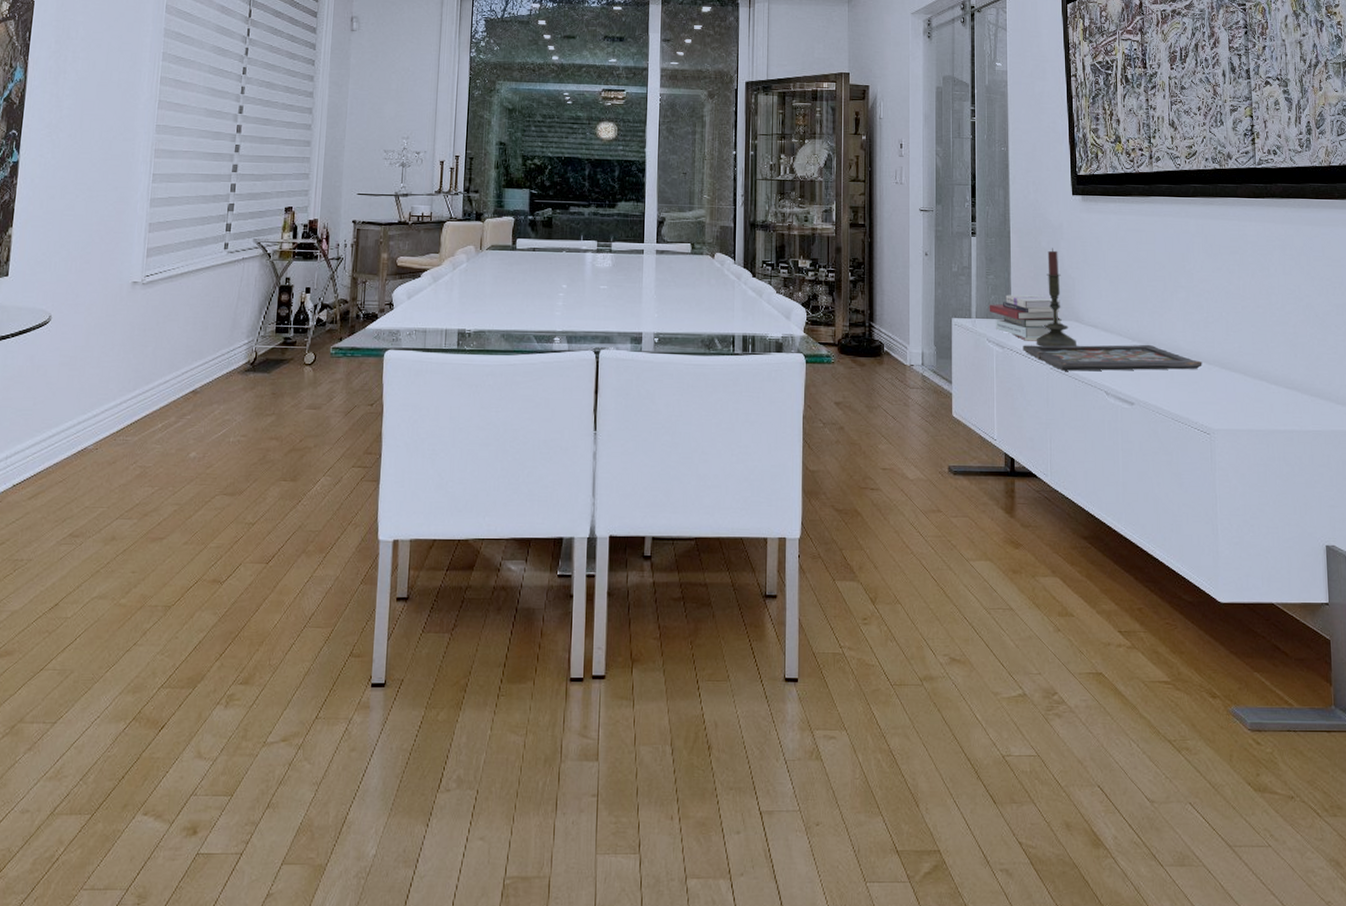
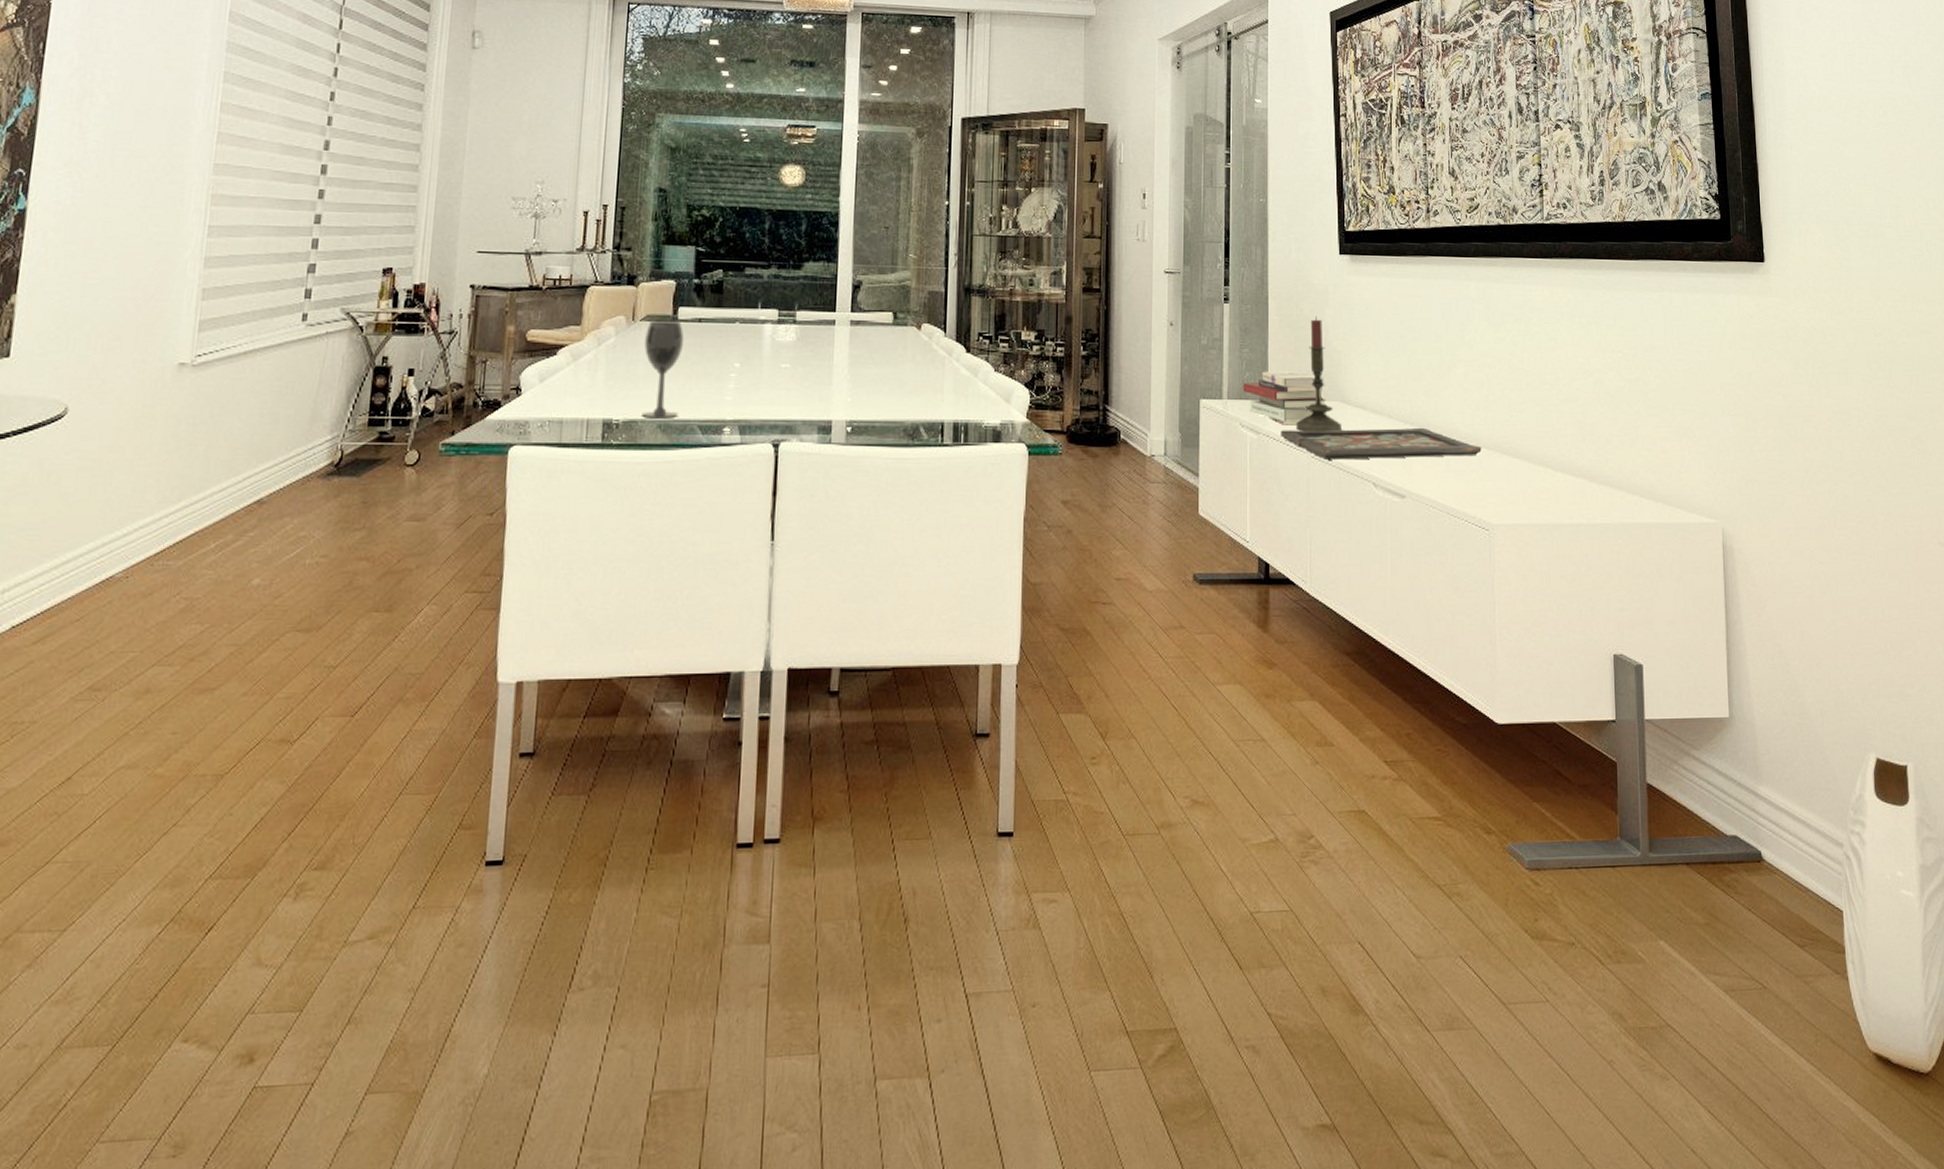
wine glass: none [489,249,522,330] -> present [642,320,684,419]

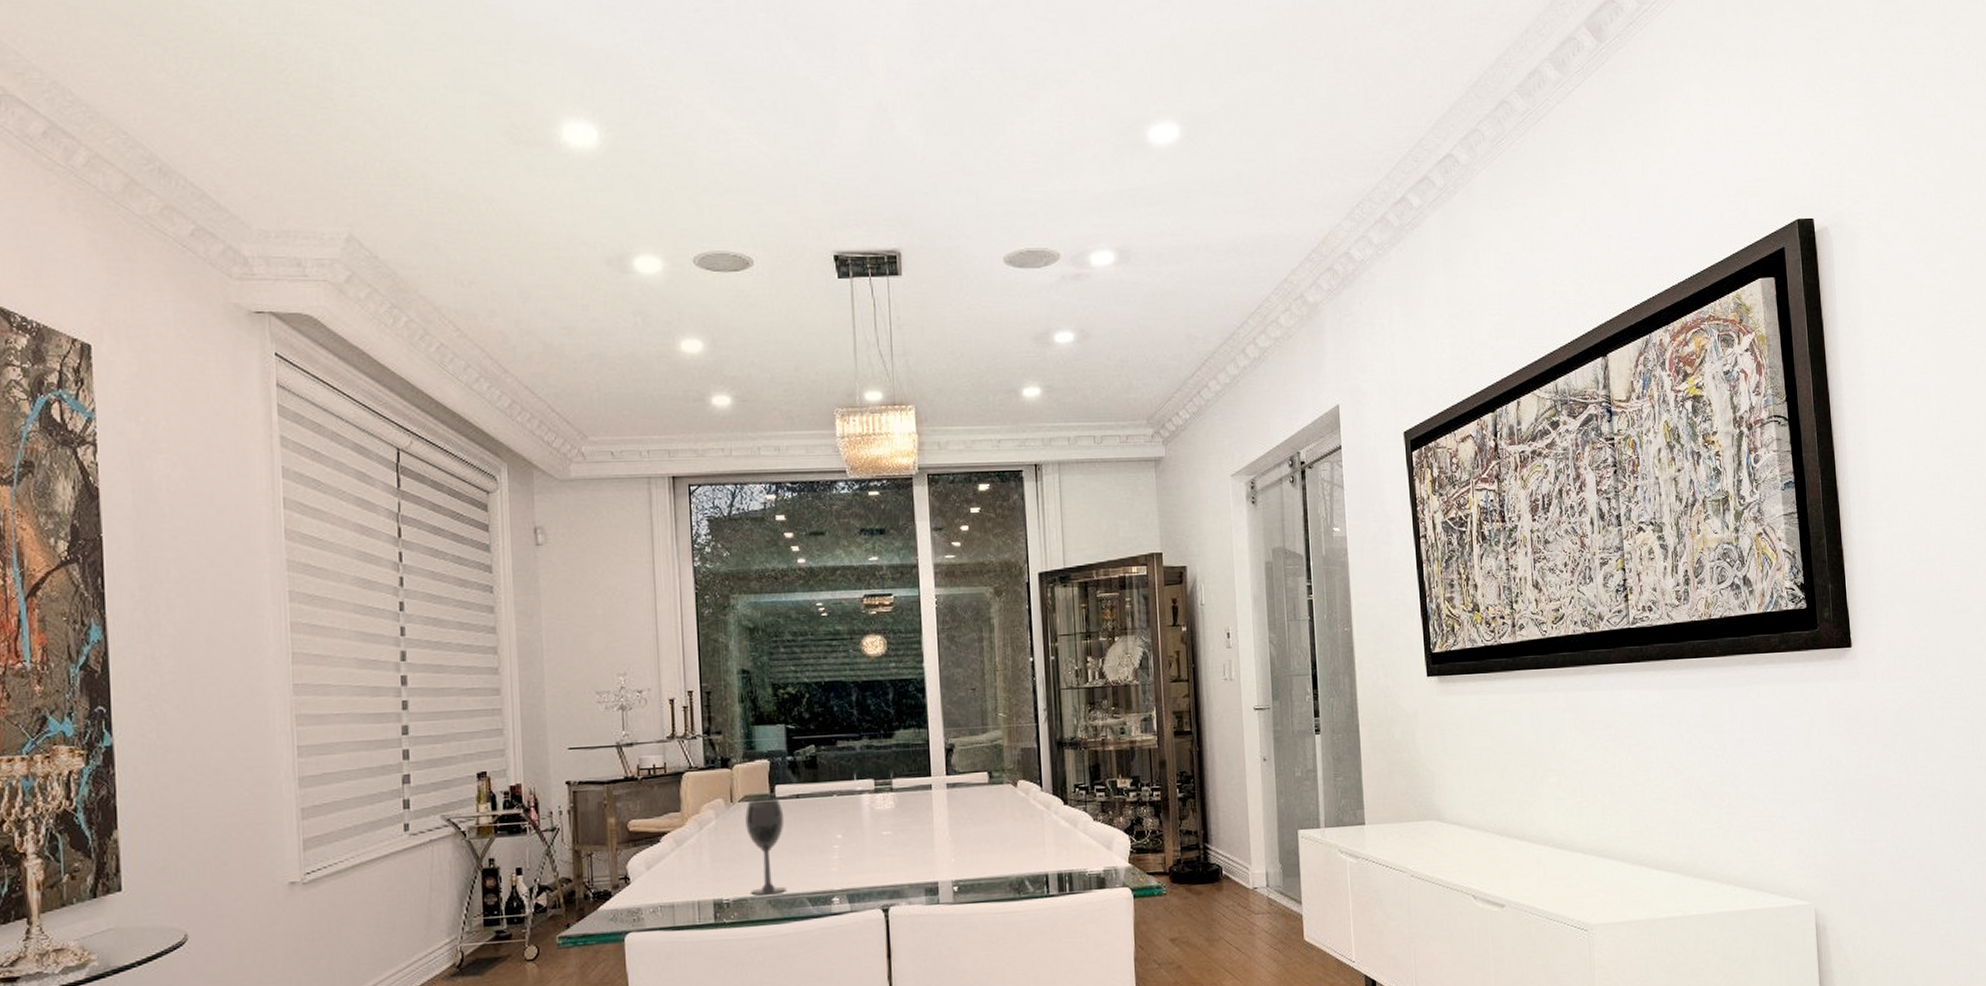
books: present [1242,370,1328,426] -> none [1339,793,1425,848]
decorative tray: present [1281,427,1482,460] -> none [1379,838,1577,877]
candle: present [1296,316,1341,432] -> none [1393,739,1439,852]

